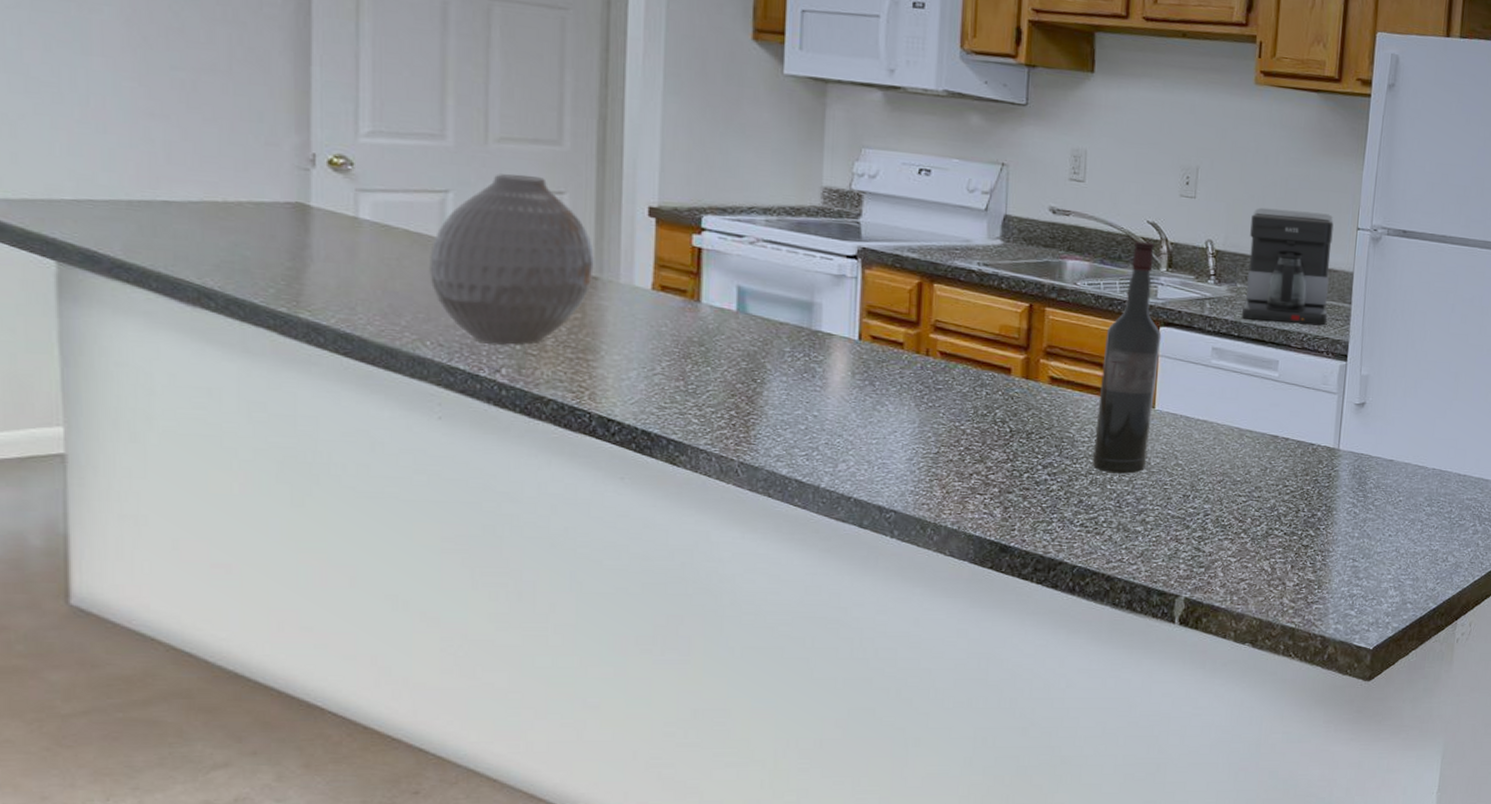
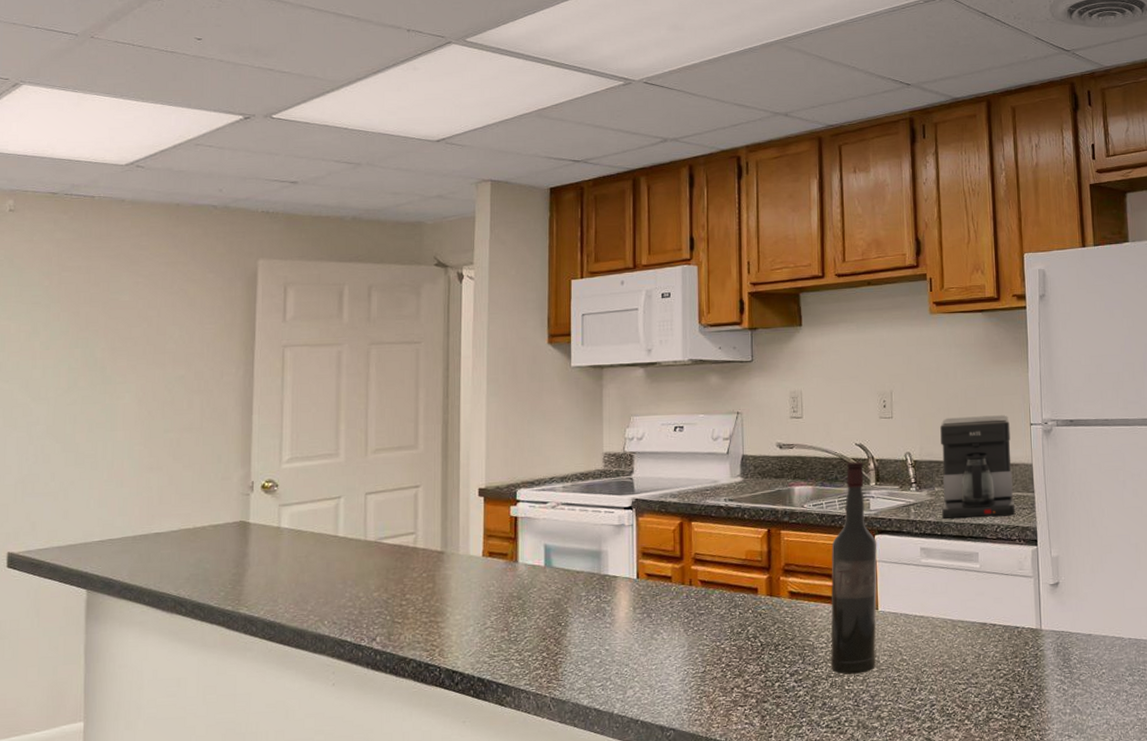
vase: present [430,173,594,344] -> none [327,475,441,617]

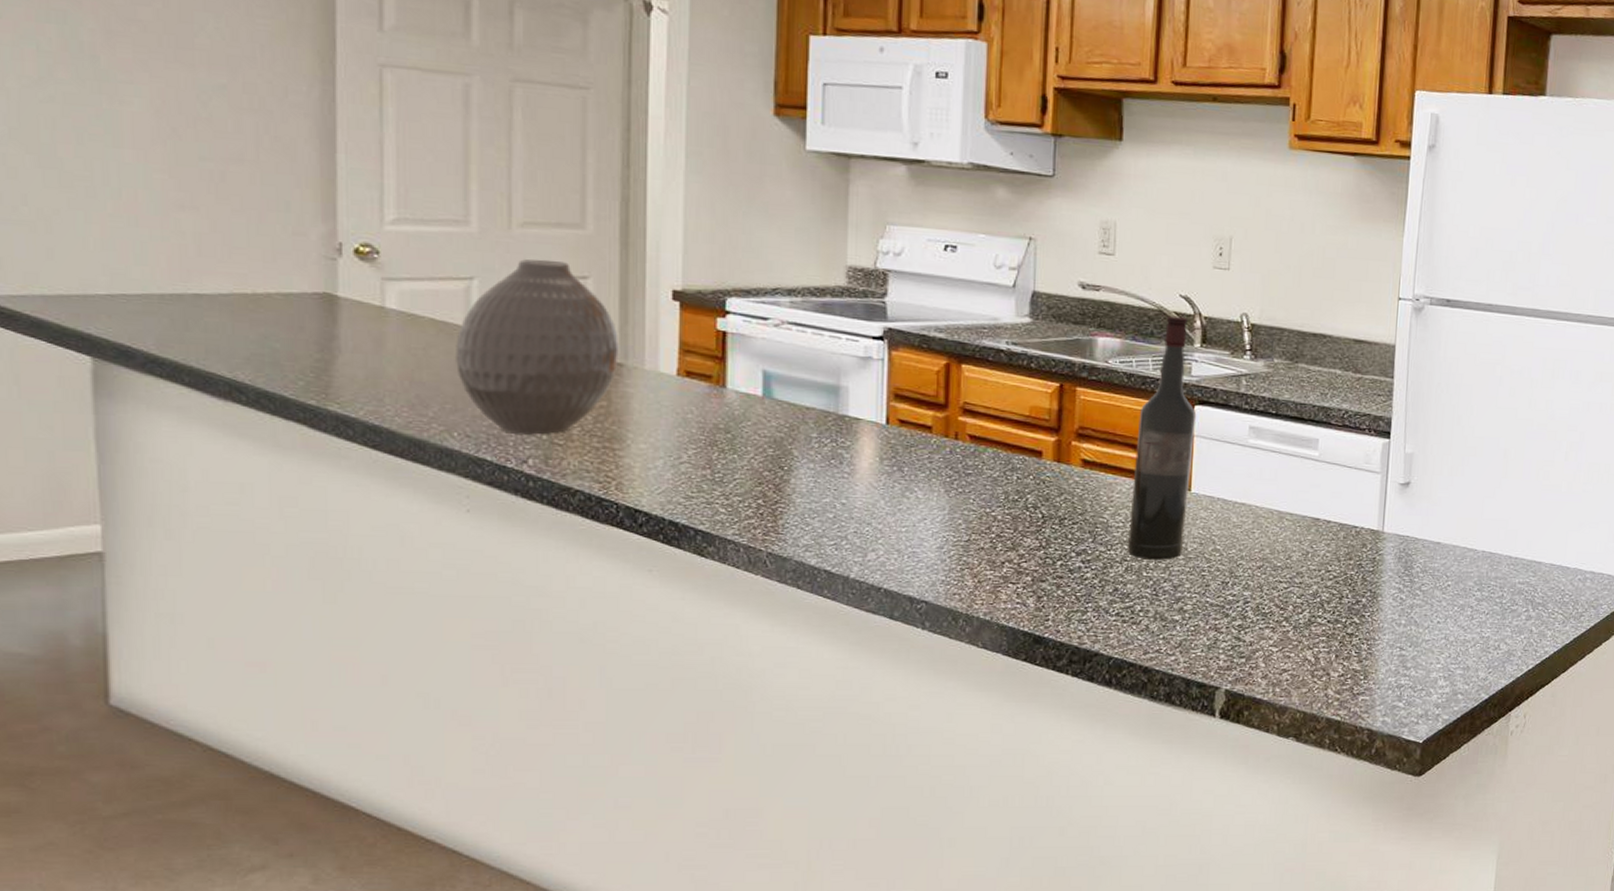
vase: none [327,475,441,617] -> present [456,259,619,434]
coffee maker: present [940,415,1016,520] -> none [1280,278,1374,402]

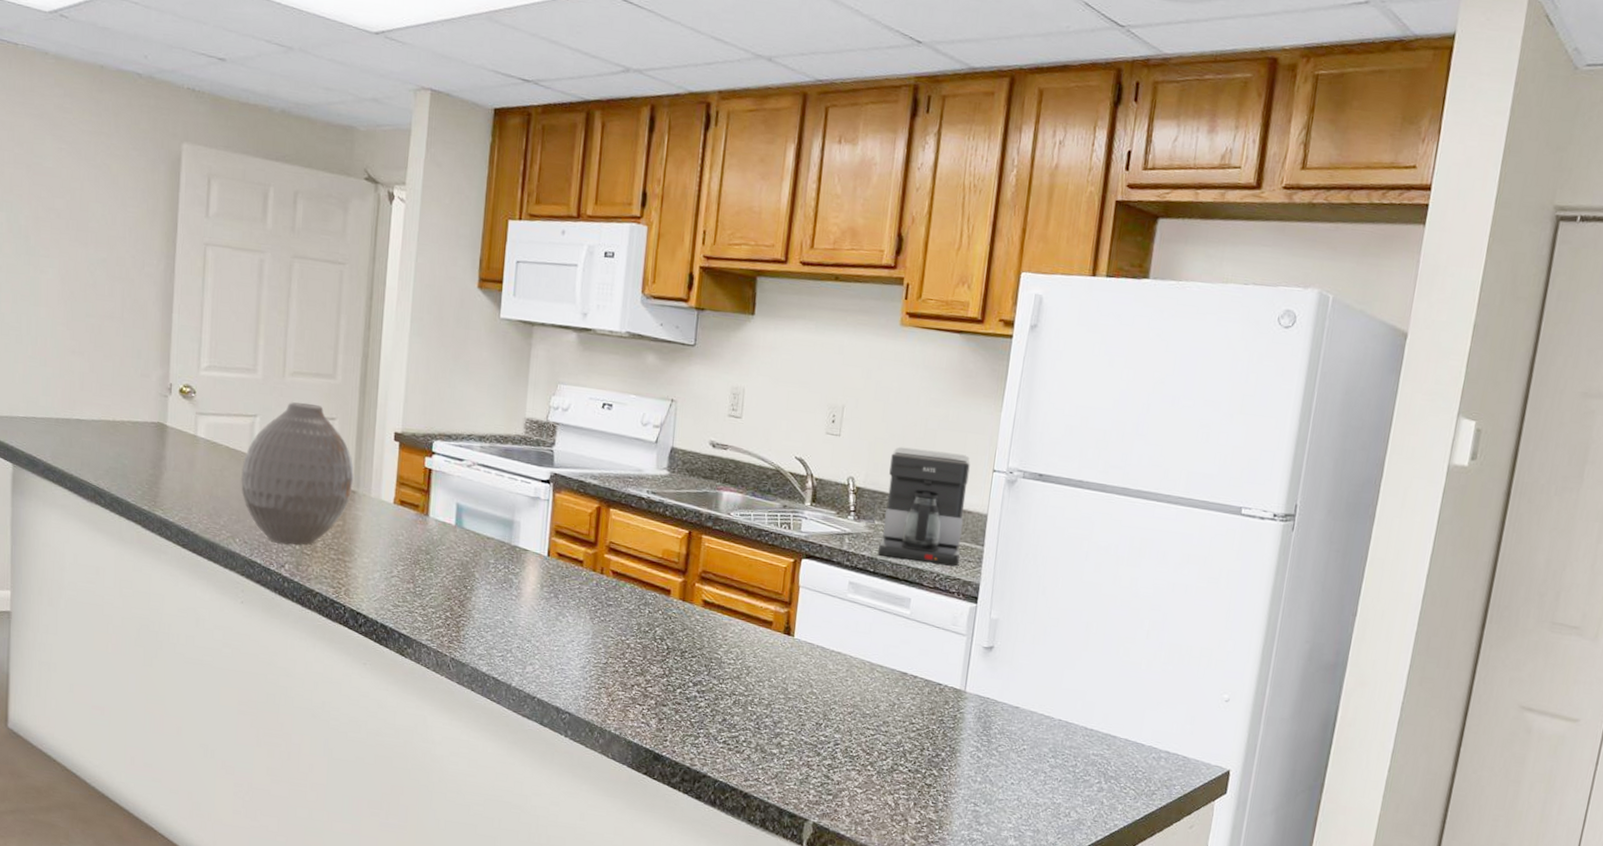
wine bottle: present [1127,315,1197,560] -> none [736,475,803,698]
coffee maker: none [1280,278,1374,402] -> present [878,446,970,567]

